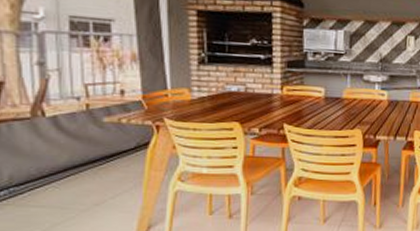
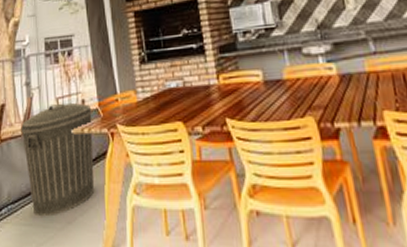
trash can: none [30,90,133,199] -> present [21,103,95,217]

